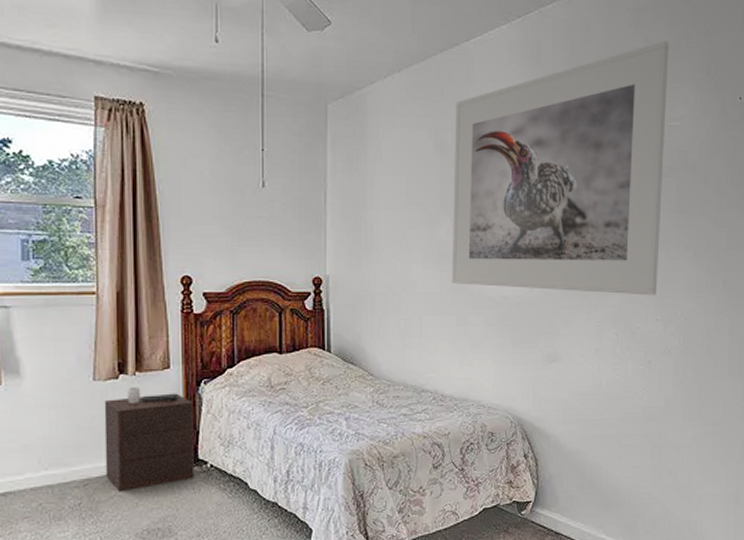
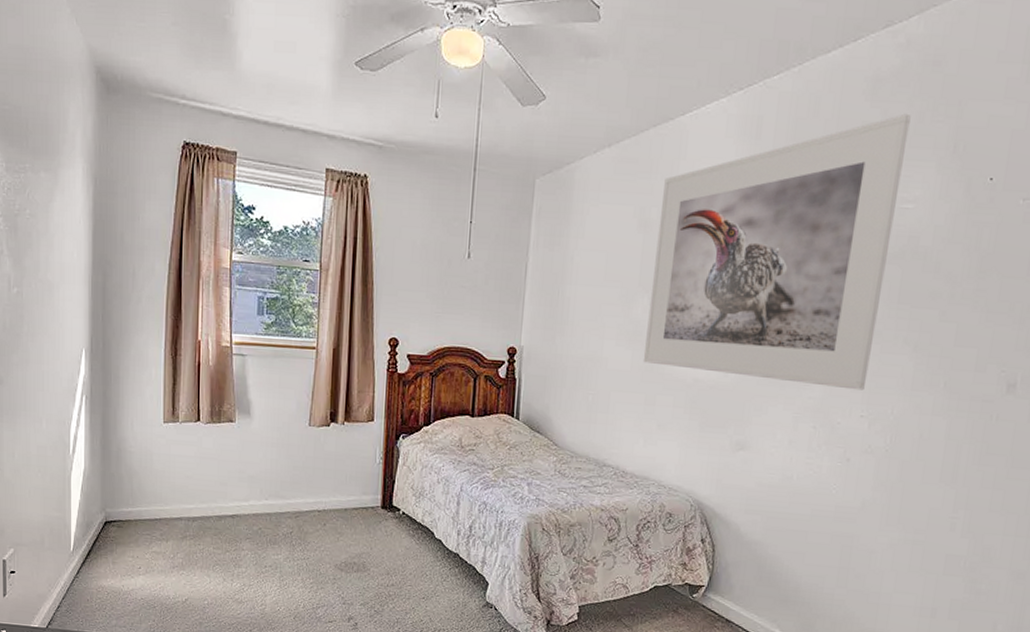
nightstand: present [104,386,194,492] -> none [314,434,392,527]

